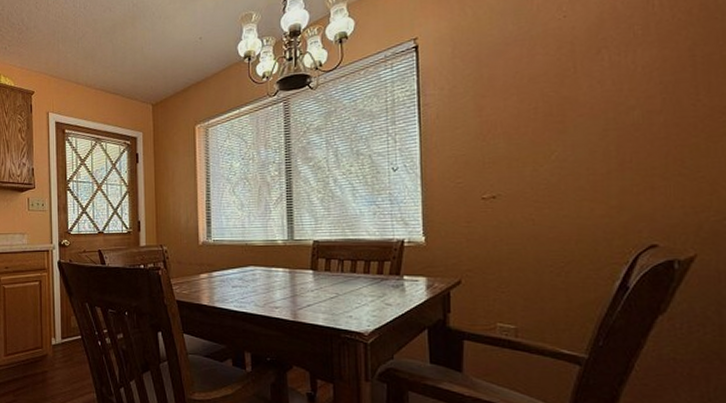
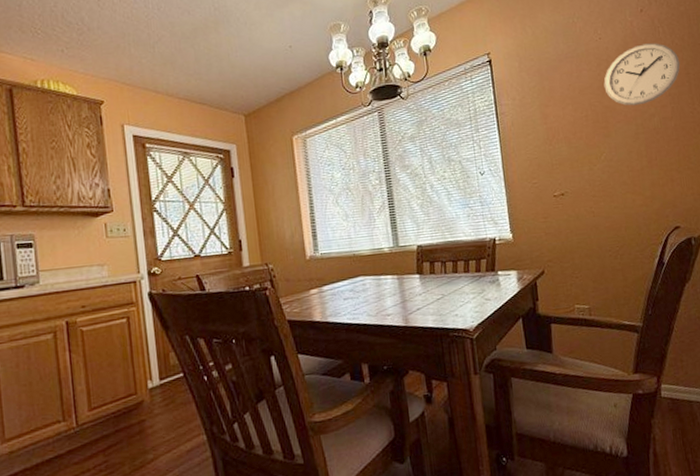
wall clock: none [564,19,682,97] -> present [603,43,681,106]

